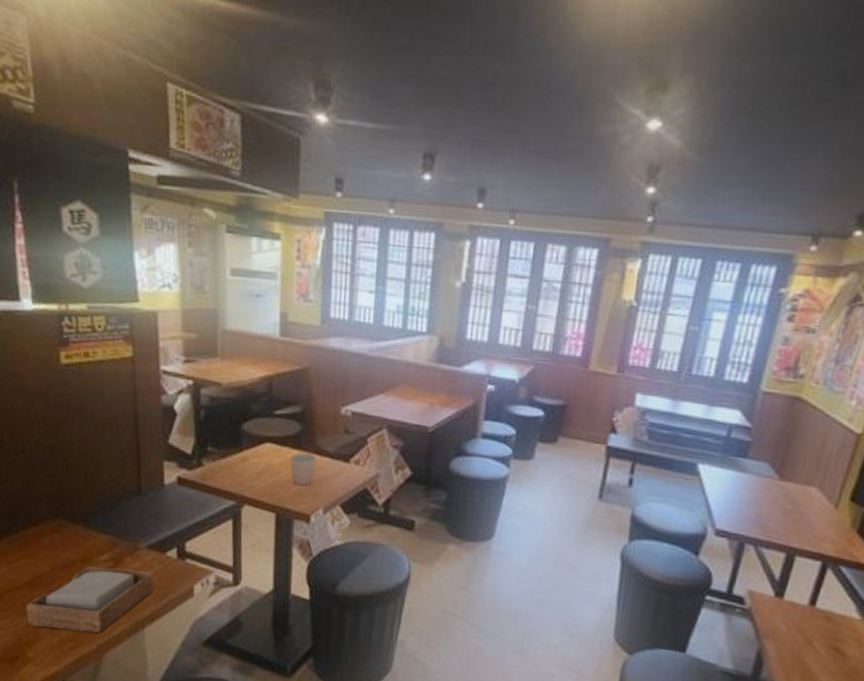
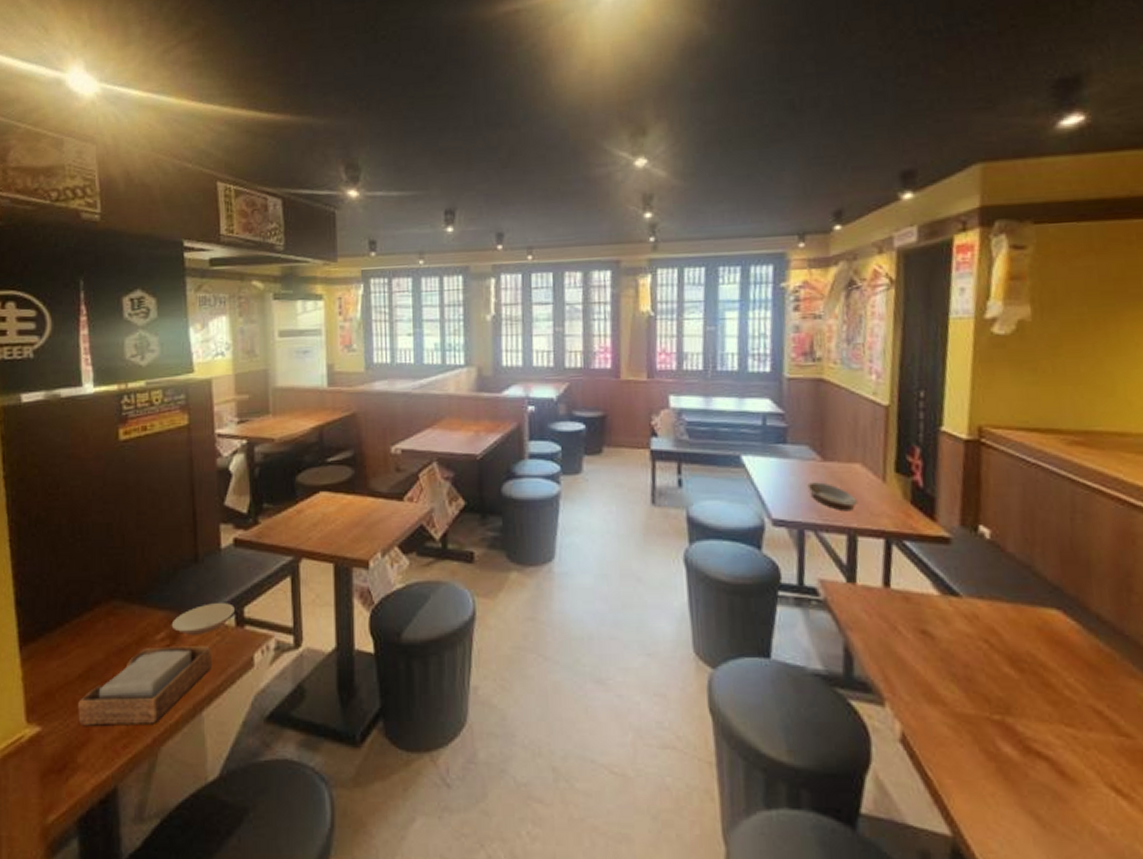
dish: none [114,534,176,562] -> present [171,603,235,635]
cup: present [290,452,317,486] -> none [345,496,372,531]
dish: none [758,499,805,532] -> present [807,482,858,512]

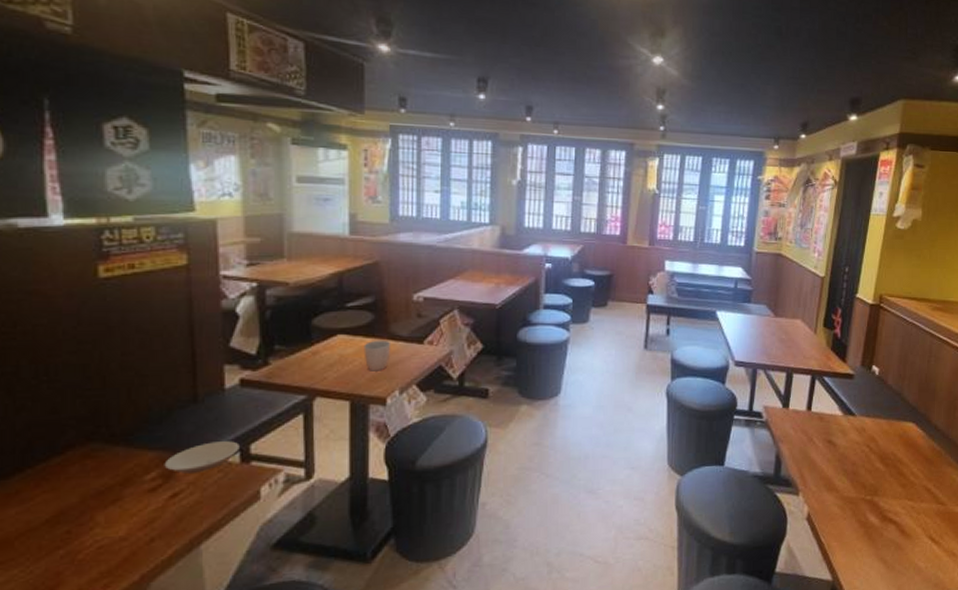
napkin holder: present [78,646,212,726] -> none [45,483,212,571]
cup: none [345,496,372,531] -> present [363,340,391,371]
dish: present [807,482,858,512] -> none [762,333,796,355]

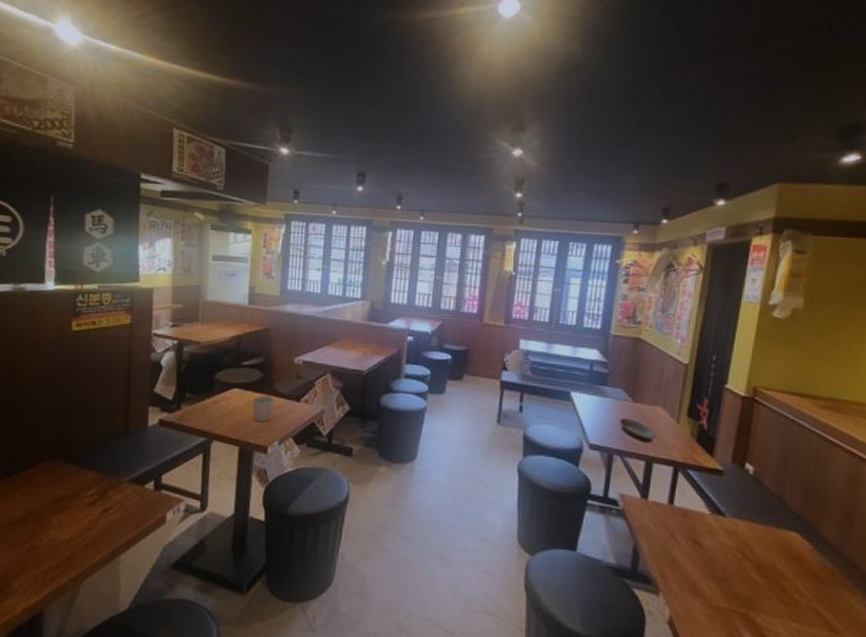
dish: present [164,441,240,474] -> none [100,469,154,494]
dish: none [762,333,796,355] -> present [619,418,657,443]

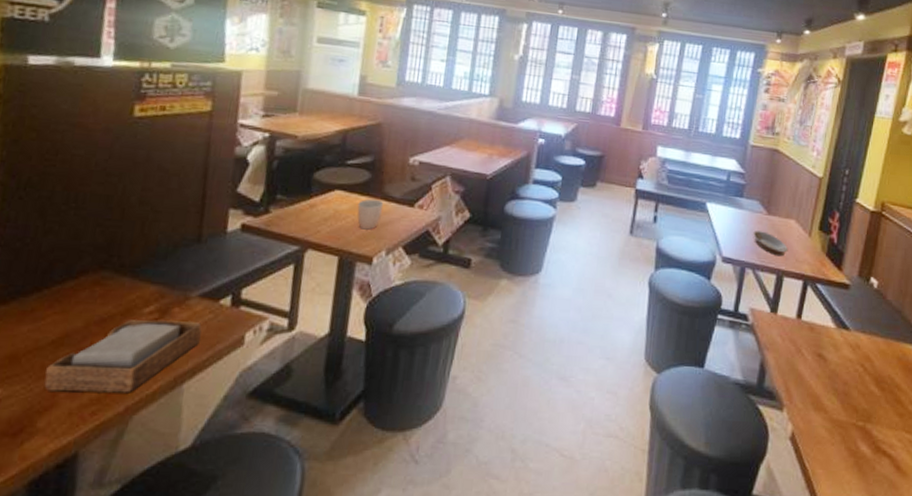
napkin holder: none [16,501,132,563] -> present [44,319,202,393]

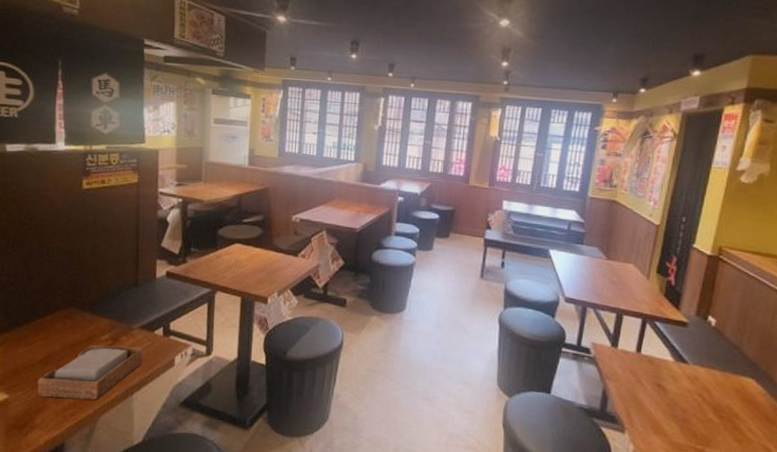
cup: present [357,198,384,230] -> none [253,250,274,276]
dish: present [753,230,789,257] -> none [593,274,628,297]

